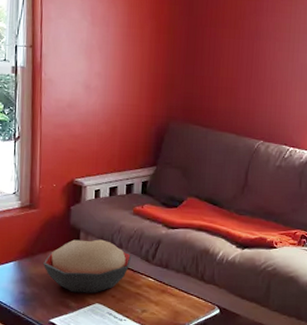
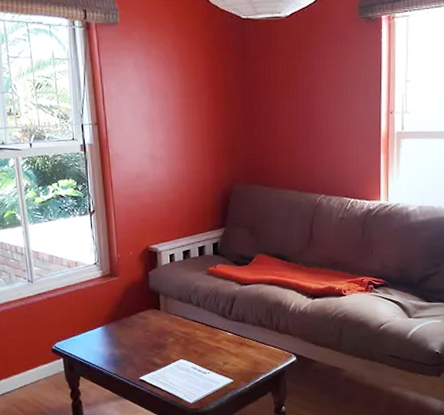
decorative bowl: present [44,239,132,293] -> none [129,300,210,351]

